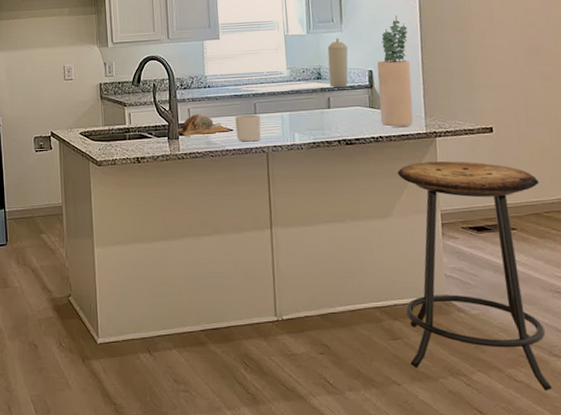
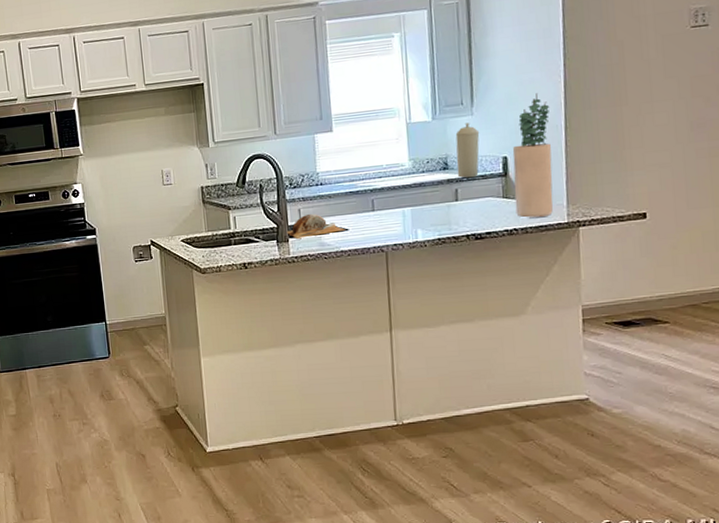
mug: present [235,114,261,142] -> none [350,211,380,242]
bar stool: present [397,161,552,391] -> none [533,251,702,490]

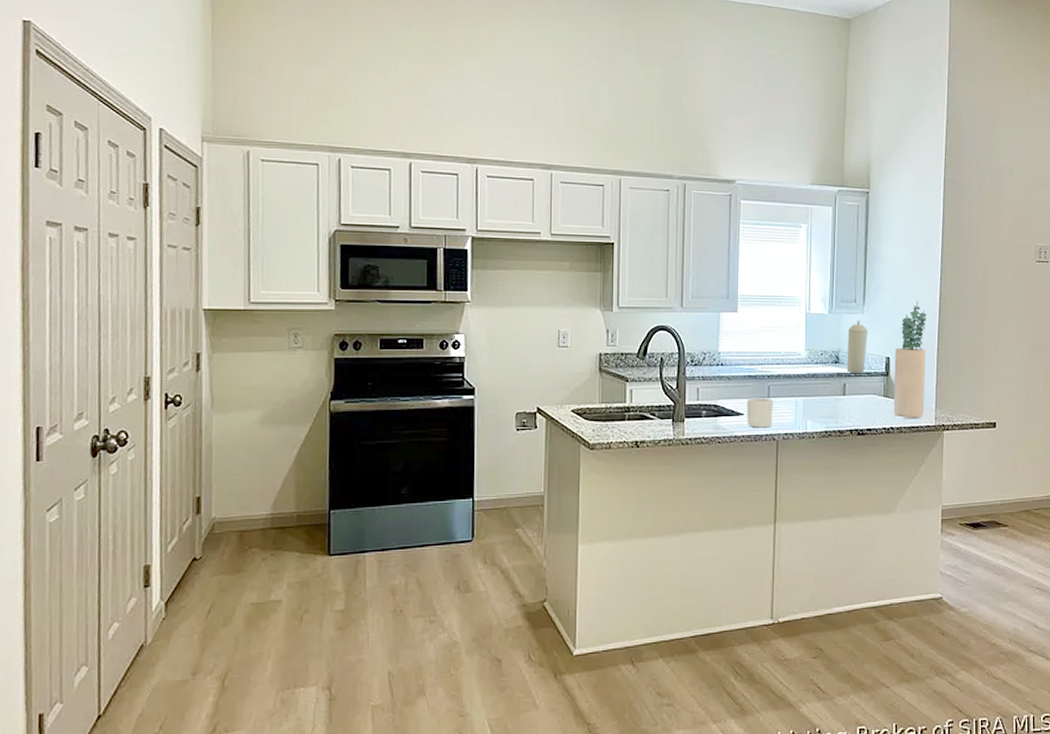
chopping board: present [286,213,345,240] -> none [683,394,740,420]
mug: none [350,211,380,242] -> present [747,398,774,428]

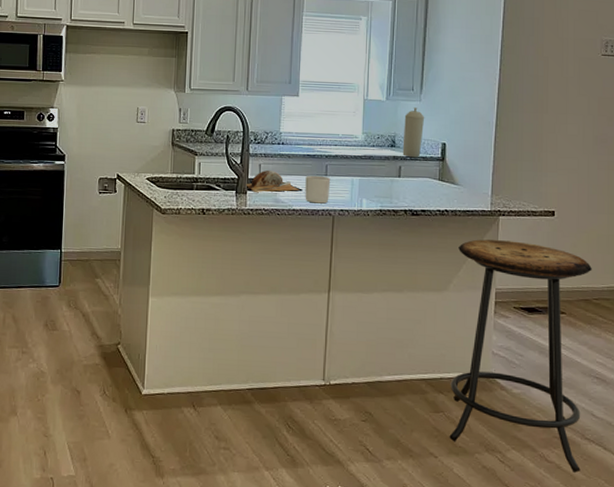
chopping board: none [683,394,740,420] -> present [246,170,299,193]
vase: present [893,301,926,419] -> none [448,90,484,203]
bar stool: none [900,455,1032,686] -> present [449,239,592,473]

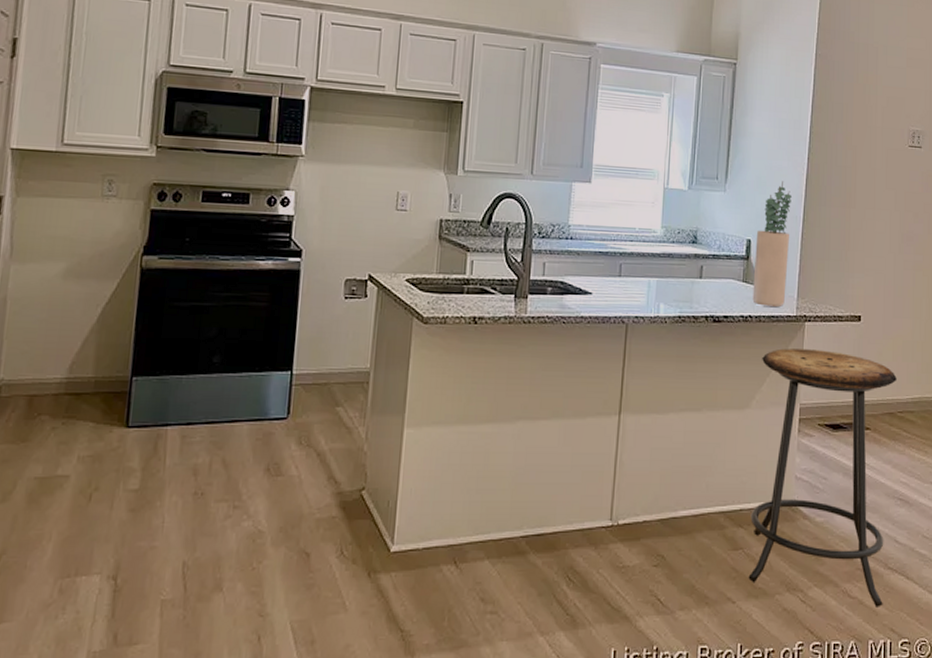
chopping board: present [246,170,299,193] -> none [527,269,589,297]
mug: present [305,175,331,204] -> none [595,276,625,310]
canister: present [402,107,425,158] -> none [704,198,730,256]
vase: none [448,90,484,203] -> present [752,181,792,308]

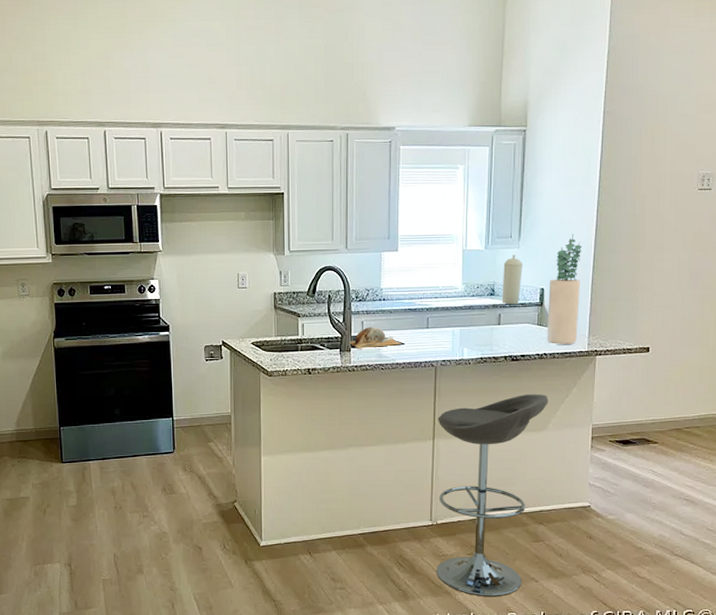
chopping board: none [527,269,589,297] -> present [349,326,401,350]
bar stool: none [614,363,753,624] -> present [436,394,548,597]
canister: none [704,198,730,256] -> present [502,254,524,305]
bar stool: present [748,348,897,607] -> none [549,378,684,585]

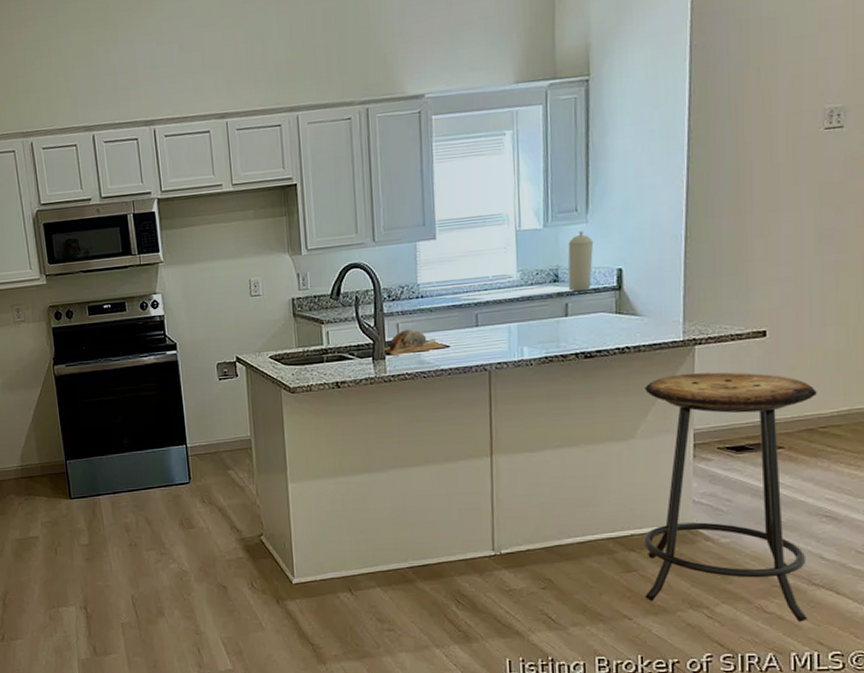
bar stool: present [436,394,548,597] -> none [495,395,635,638]
vase: present [547,234,582,345] -> none [628,199,670,335]
bar stool: none [549,378,684,585] -> present [643,372,817,622]

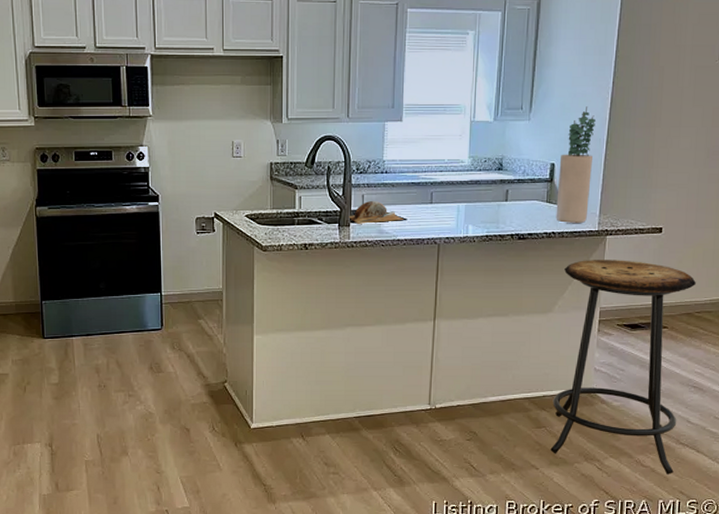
canister: present [568,231,594,292] -> none [510,127,534,181]
vase: none [628,199,670,335] -> present [556,106,595,224]

